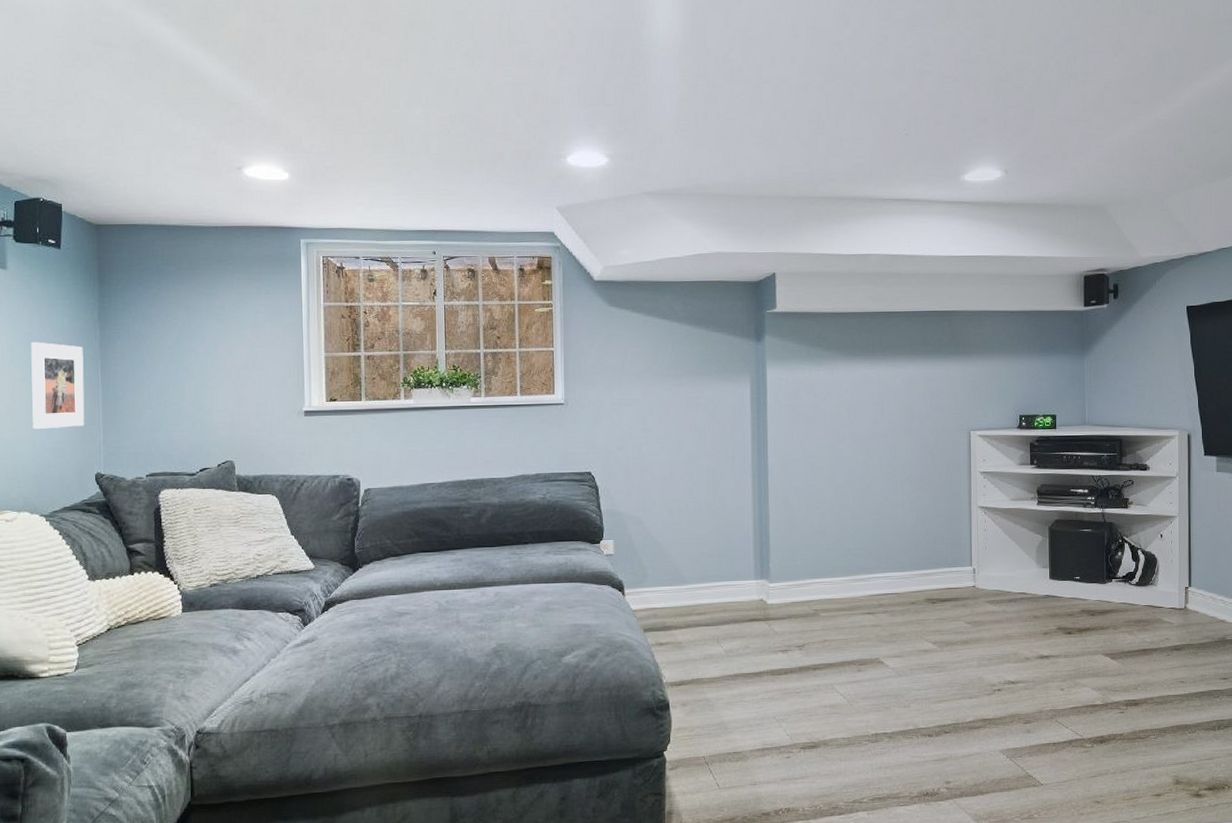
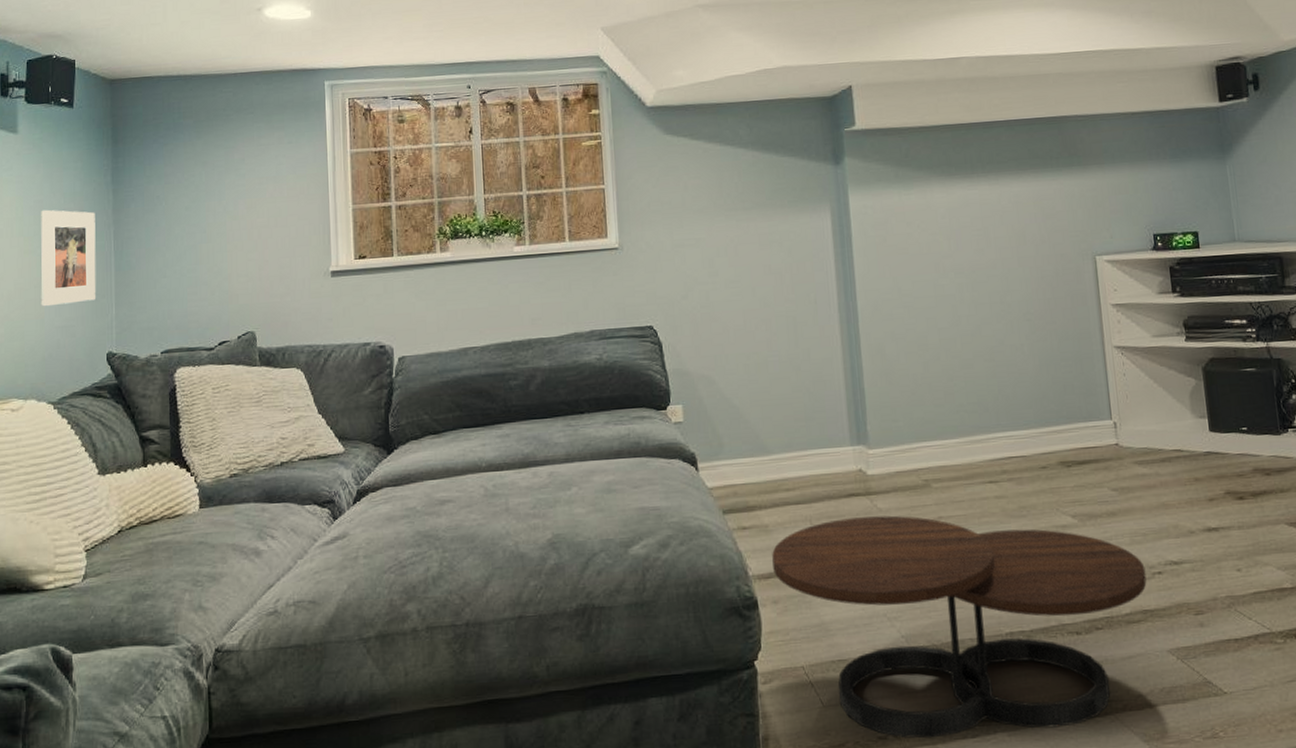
coffee table: none [683,637,988,815] -> present [772,515,1147,739]

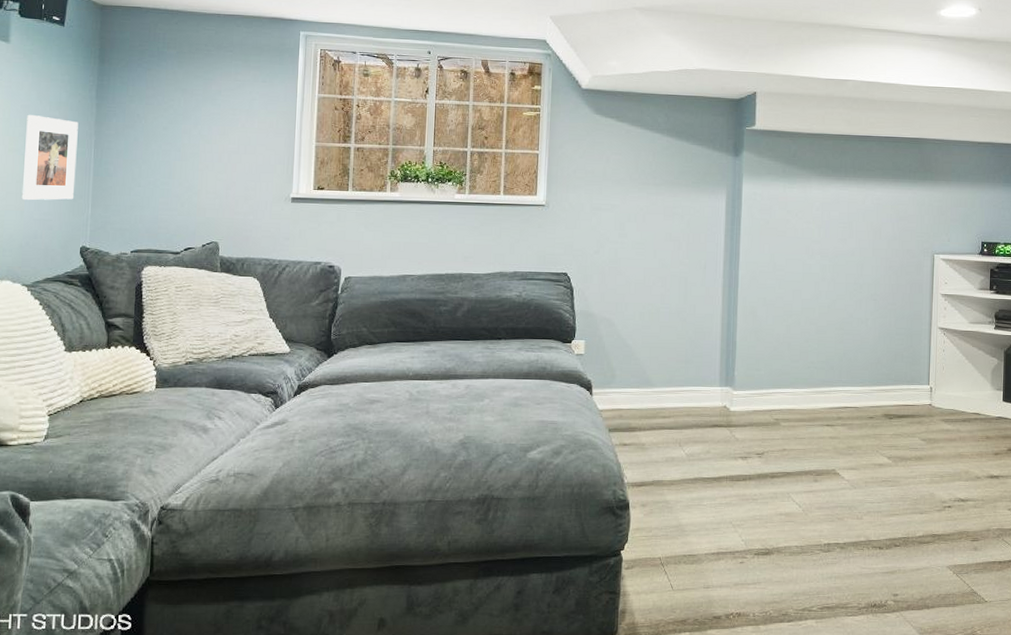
coffee table: present [772,515,1147,739] -> none [645,444,939,620]

